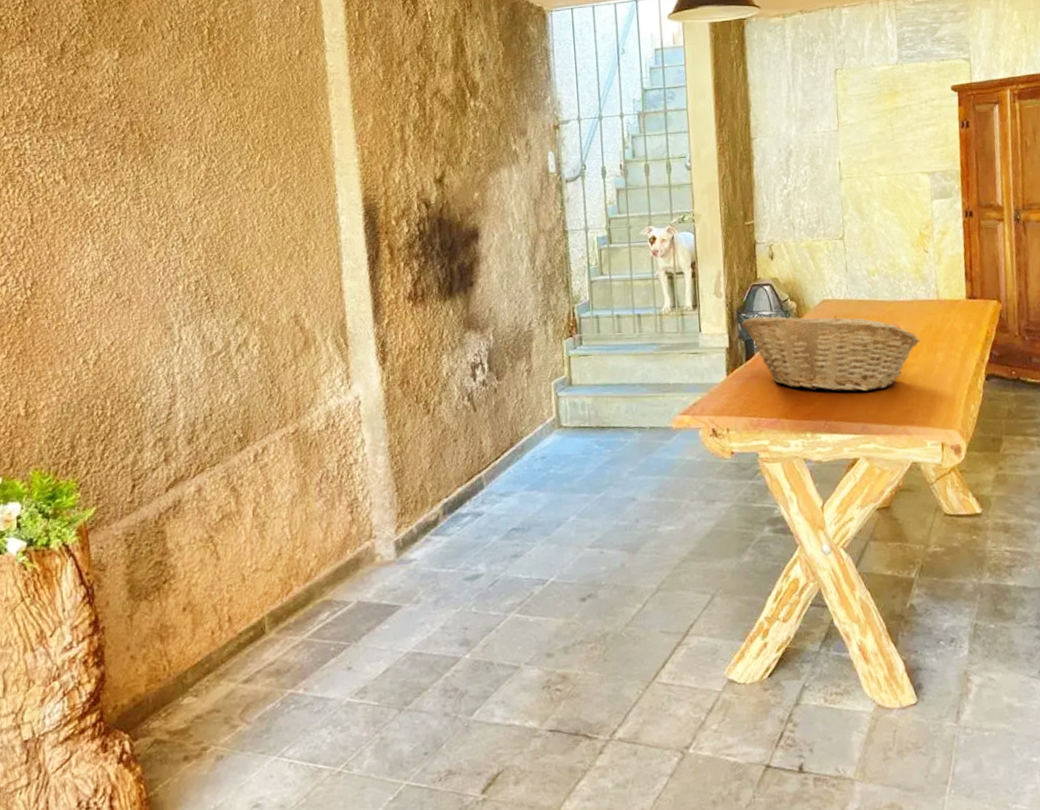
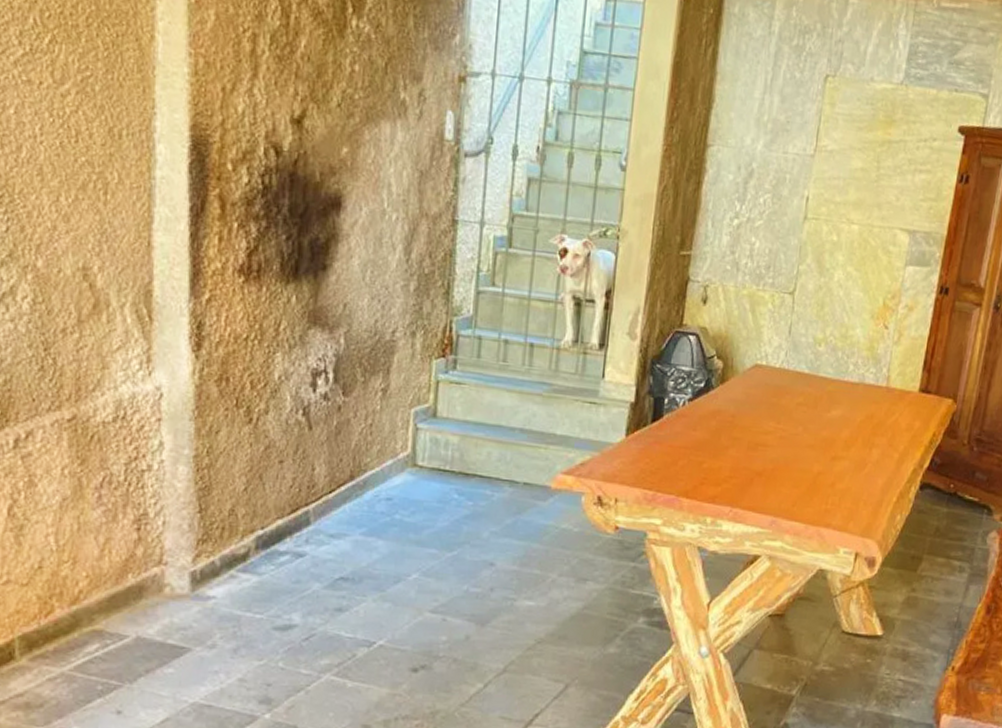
fruit basket: present [741,315,920,392] -> none [654,370,857,481]

